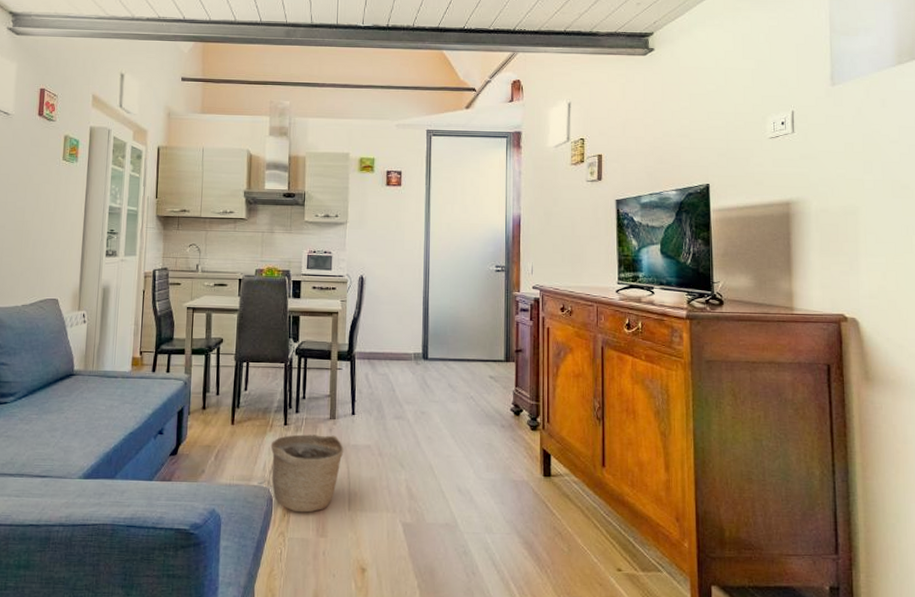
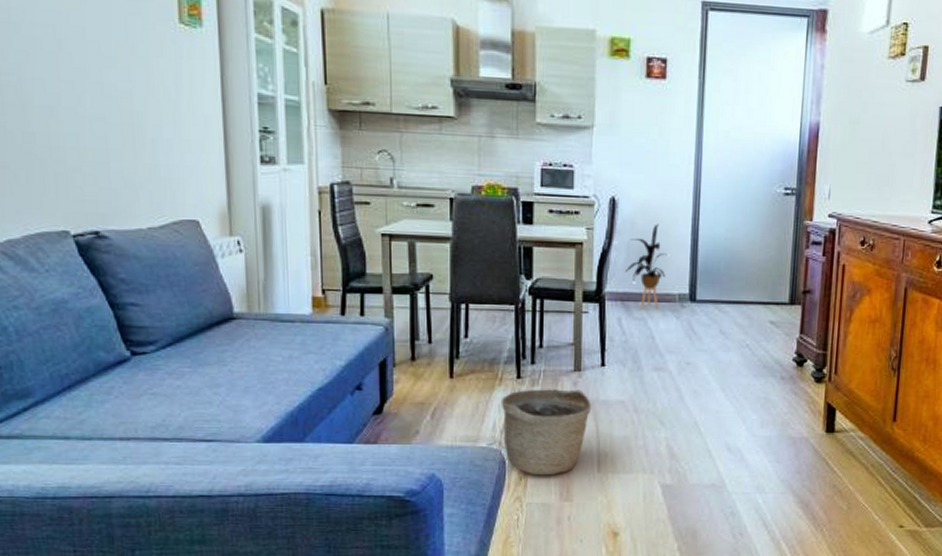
house plant: none [371,296,405,366] -> present [626,223,668,310]

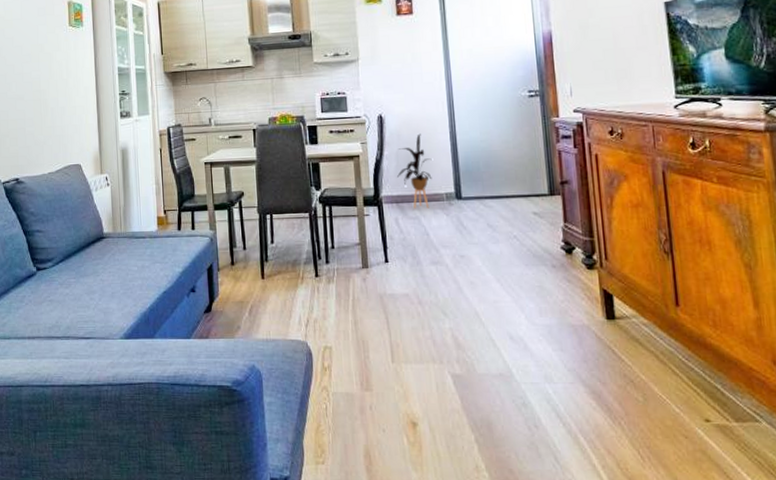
basket: present [500,389,592,476] -> none [303,285,381,366]

